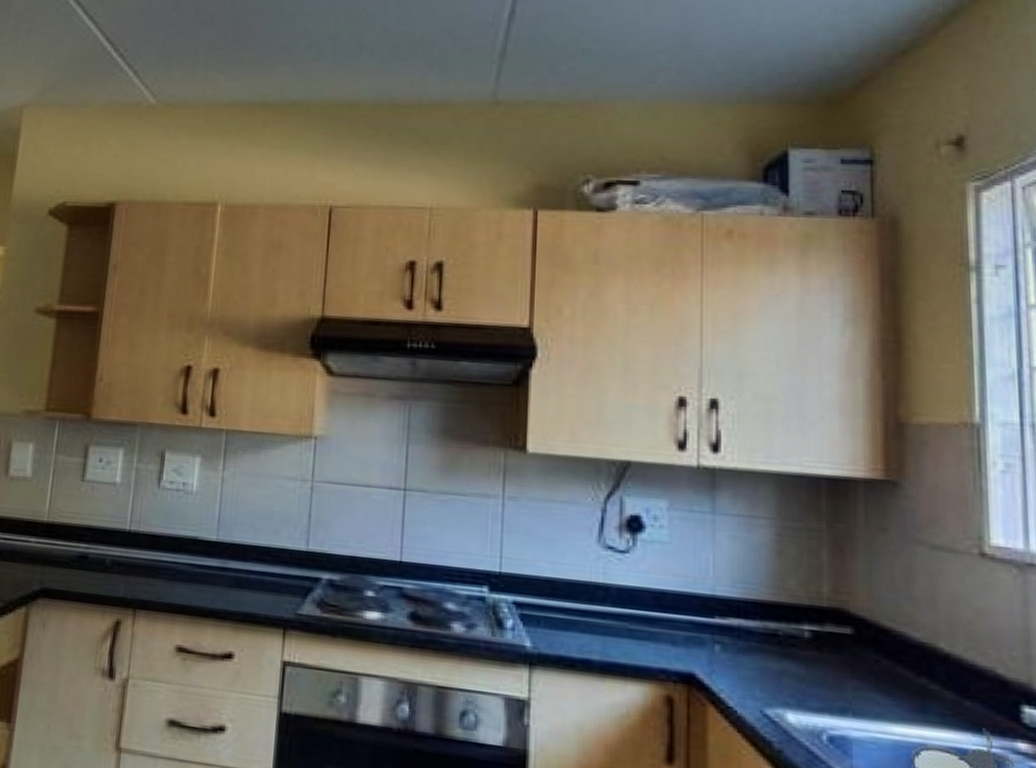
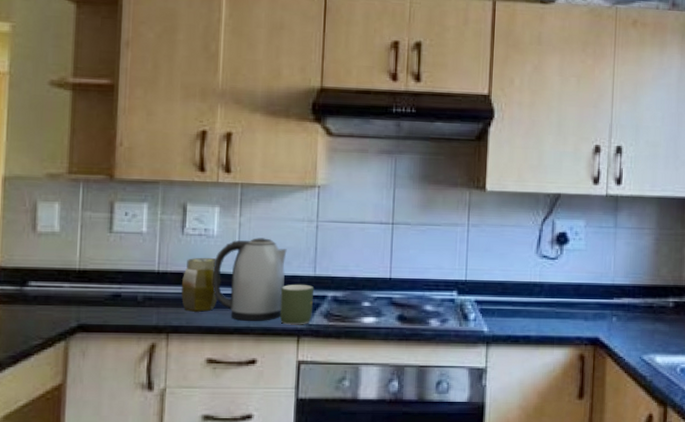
jar: none [152,517,198,586] -> present [181,257,221,312]
kettle: none [188,497,275,604] -> present [212,238,287,321]
mug: none [263,559,307,614] -> present [279,284,315,325]

